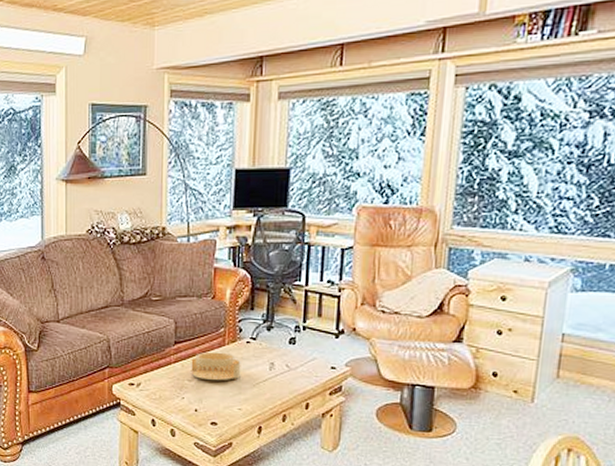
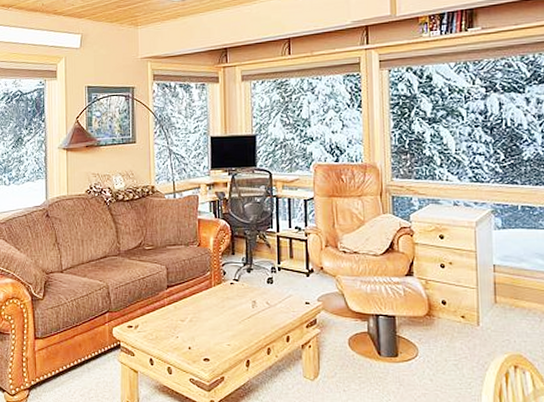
architectural model: present [191,352,241,381] -> none [183,293,227,320]

